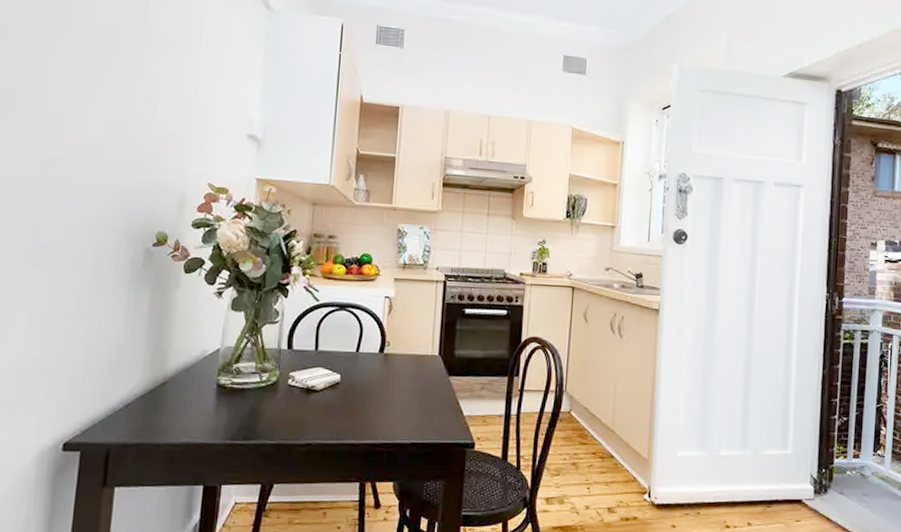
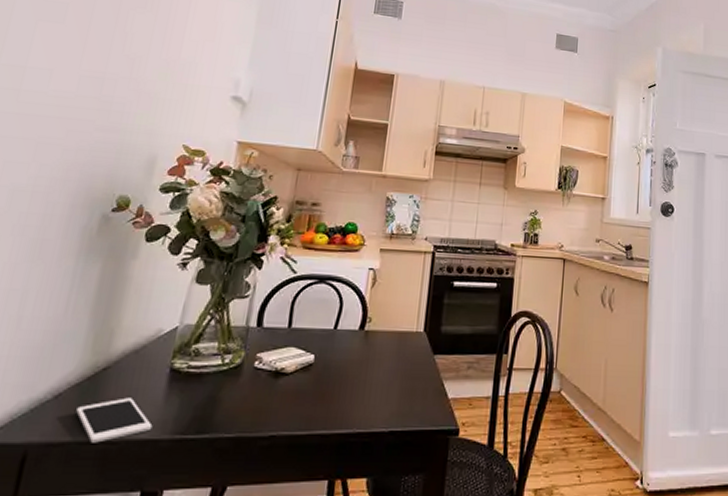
cell phone: none [144,408,207,445] -> present [76,397,153,443]

